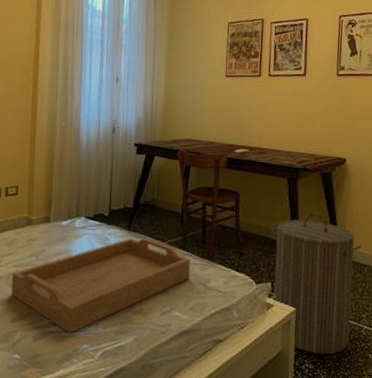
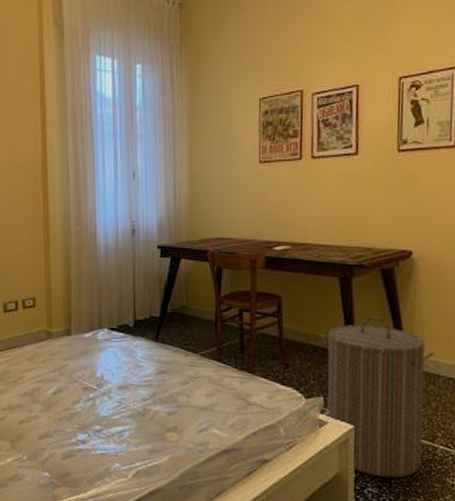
serving tray: present [11,238,191,333] -> none [35,350,228,452]

